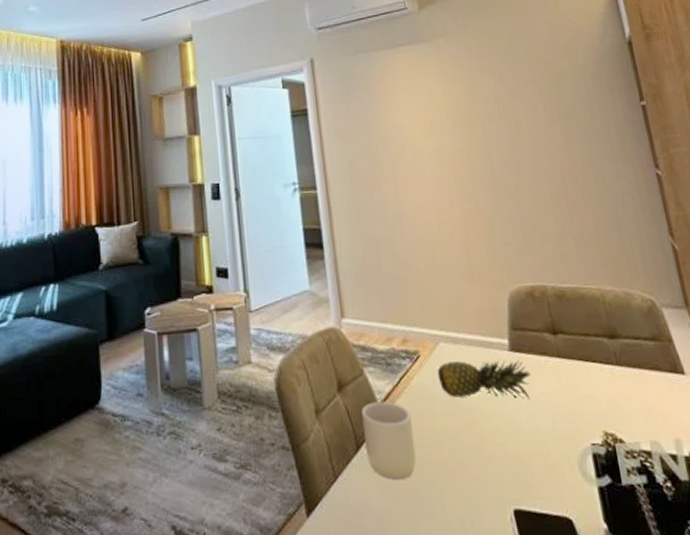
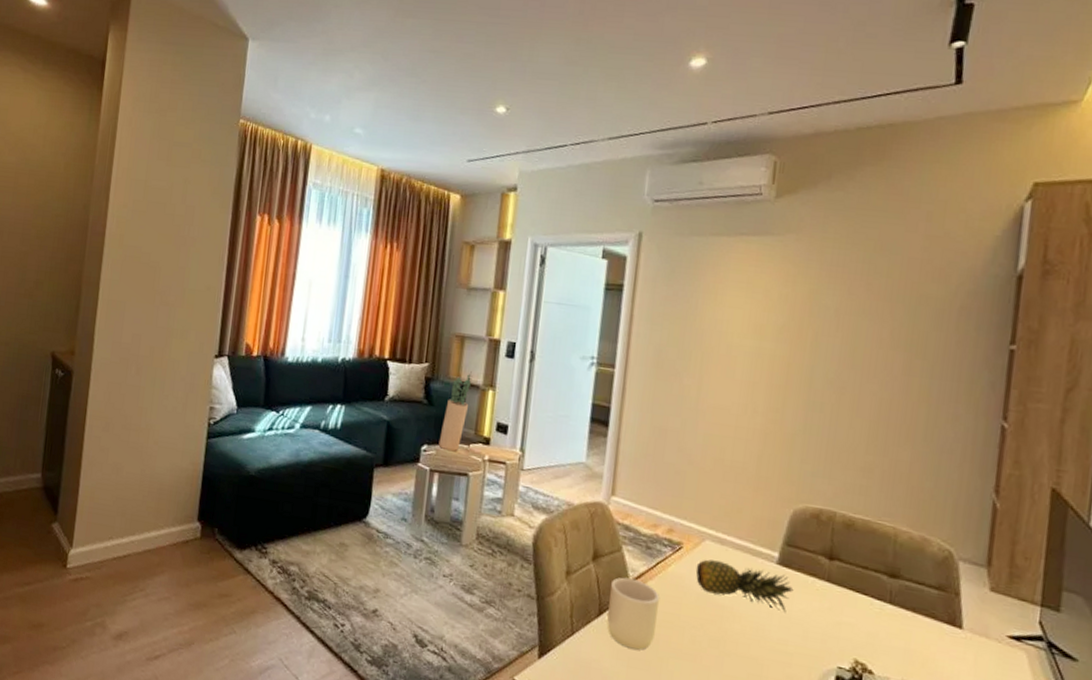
vase: none [161,221,185,309] -> present [438,371,473,452]

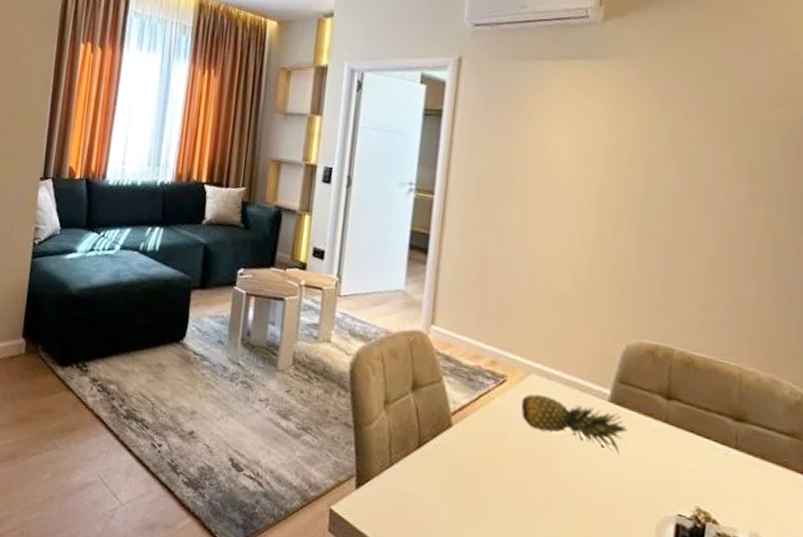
vase: present [438,371,473,452] -> none [255,196,289,276]
mug: present [607,577,660,650] -> none [427,408,483,486]

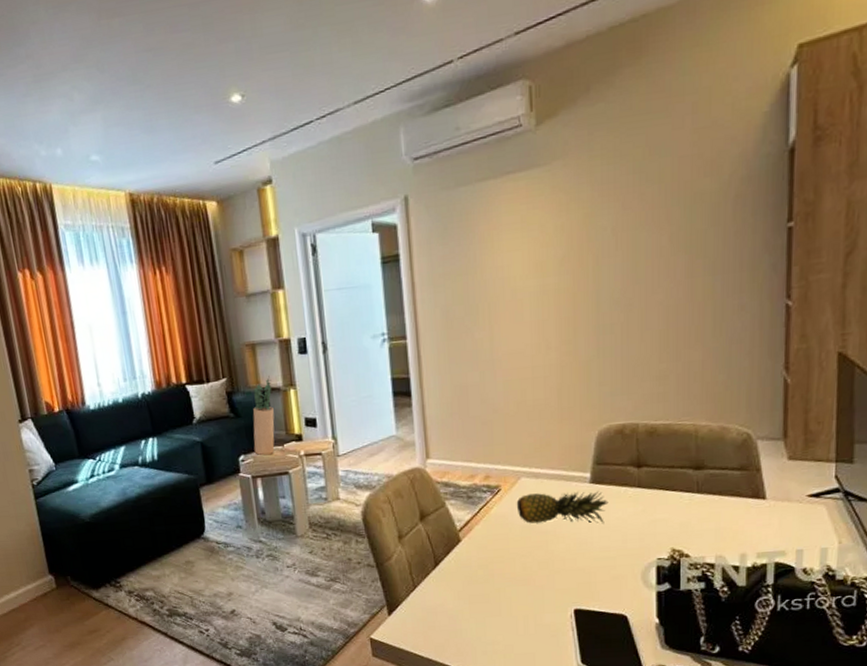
vase: none [255,196,289,276] -> present [252,376,275,456]

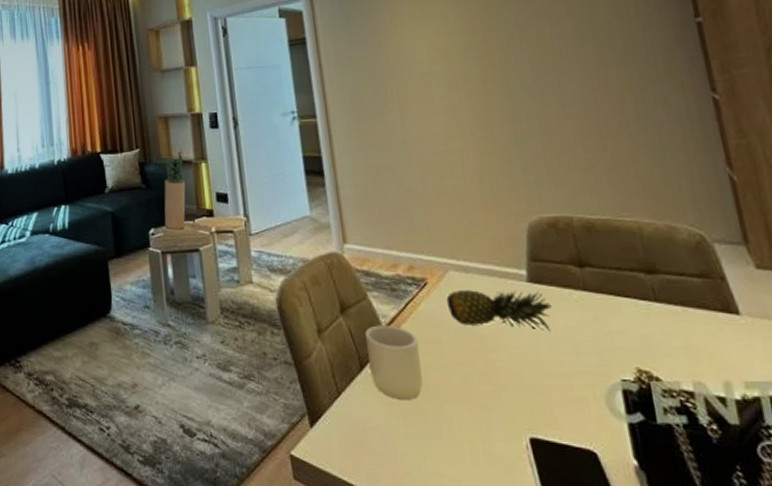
mug: none [440,527,489,588] -> present [364,325,423,399]

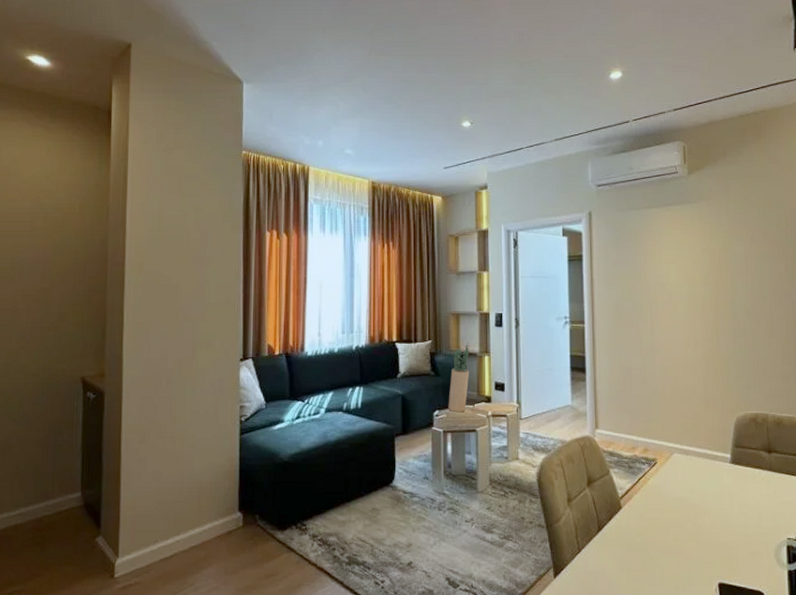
mug: present [364,325,423,399] -> none [604,495,646,554]
fruit: present [446,290,552,332] -> none [669,469,746,502]

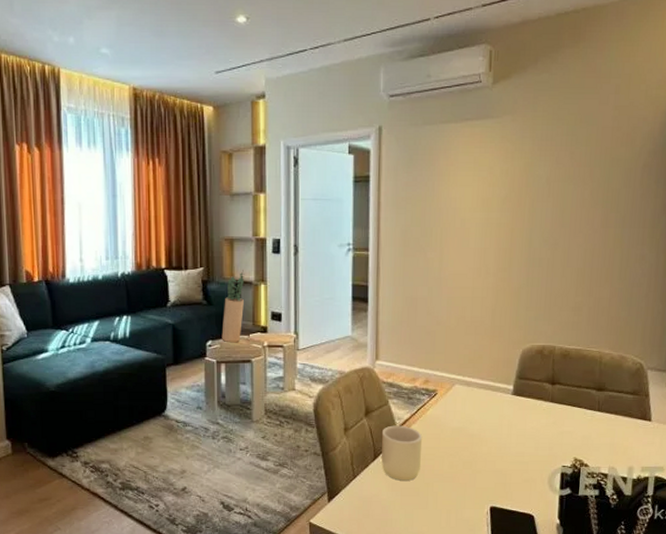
mug: none [604,495,646,554] -> present [381,425,423,481]

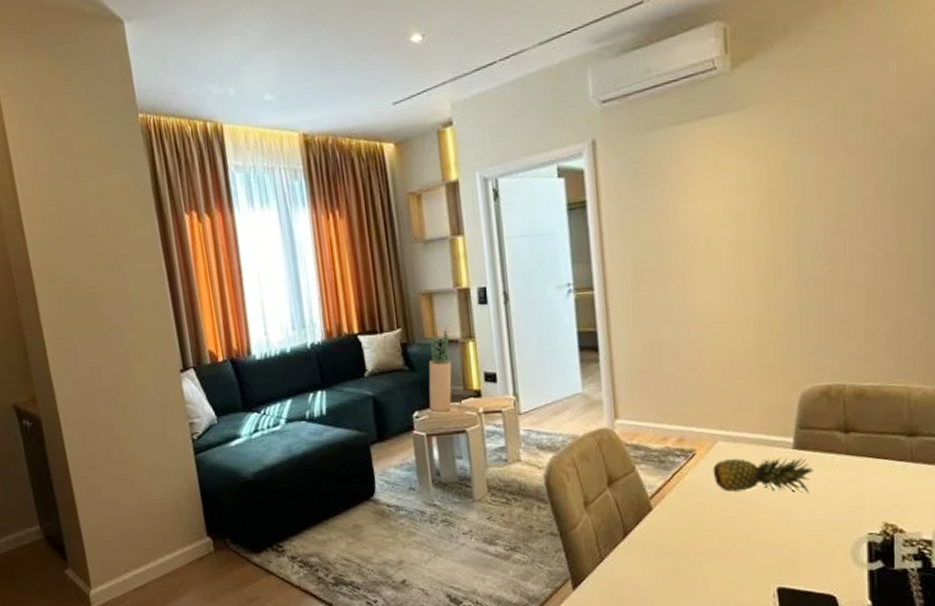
mug: present [381,425,423,481] -> none [630,494,683,561]
fruit: none [449,400,526,432] -> present [712,457,814,494]

